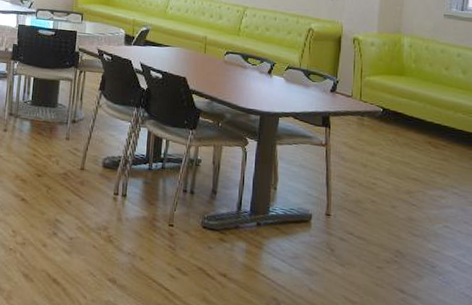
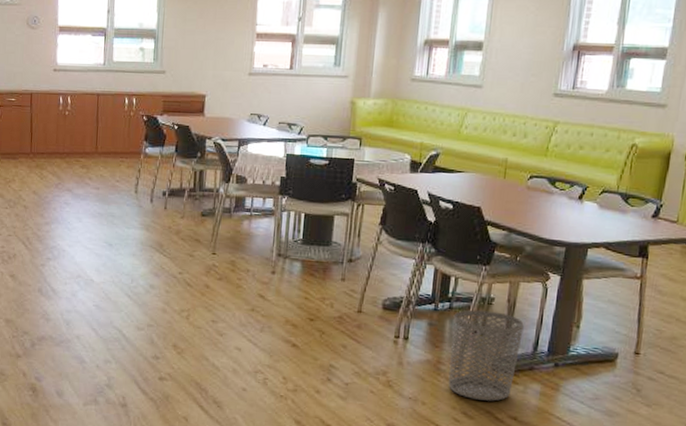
waste bin: none [163,170,228,258] -> present [448,309,524,401]

